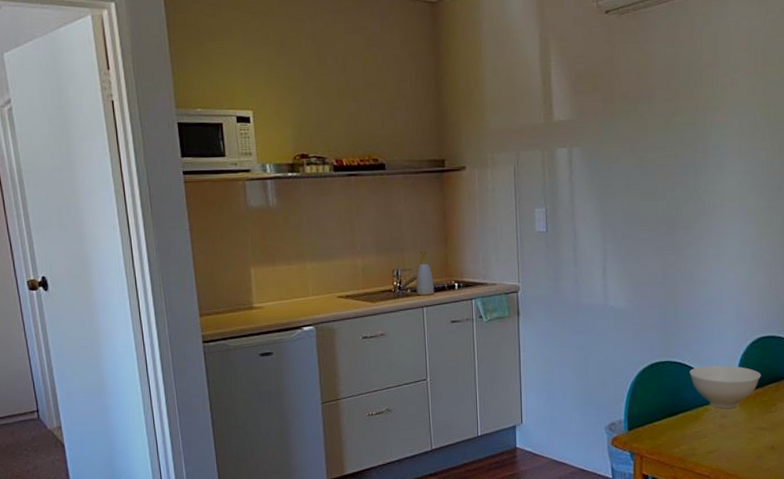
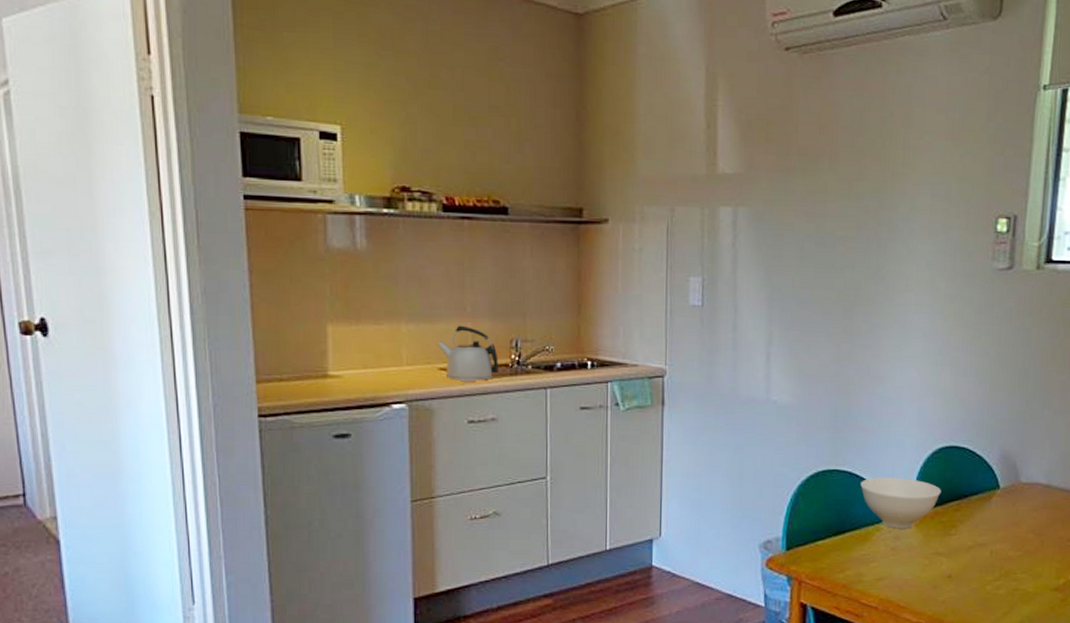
kettle: none [335,261,385,306] -> present [436,325,500,382]
soap bottle: present [416,251,435,296] -> none [539,319,562,374]

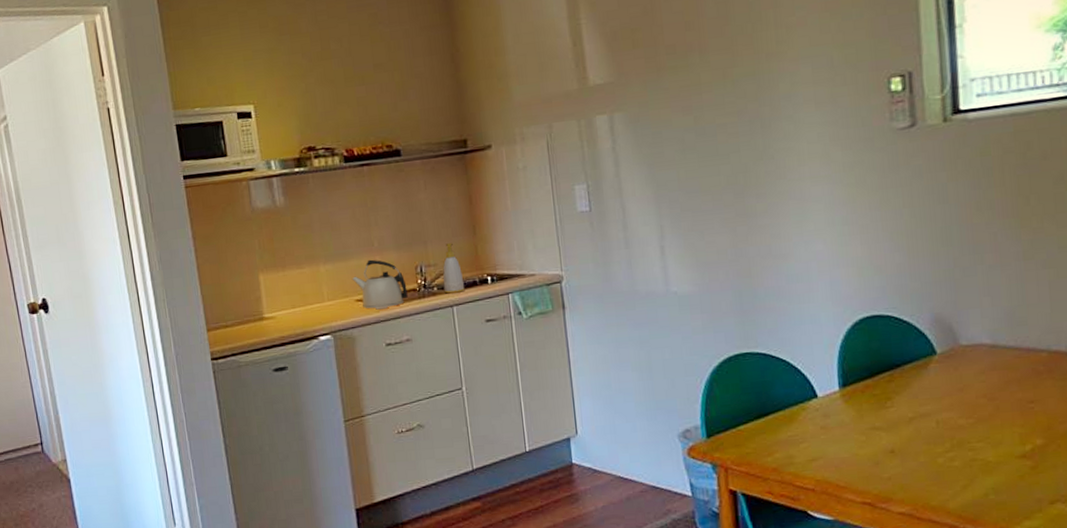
soap bottle: none [539,319,562,374] -> present [442,243,465,294]
bowl: present [860,477,941,529] -> none [777,353,869,407]

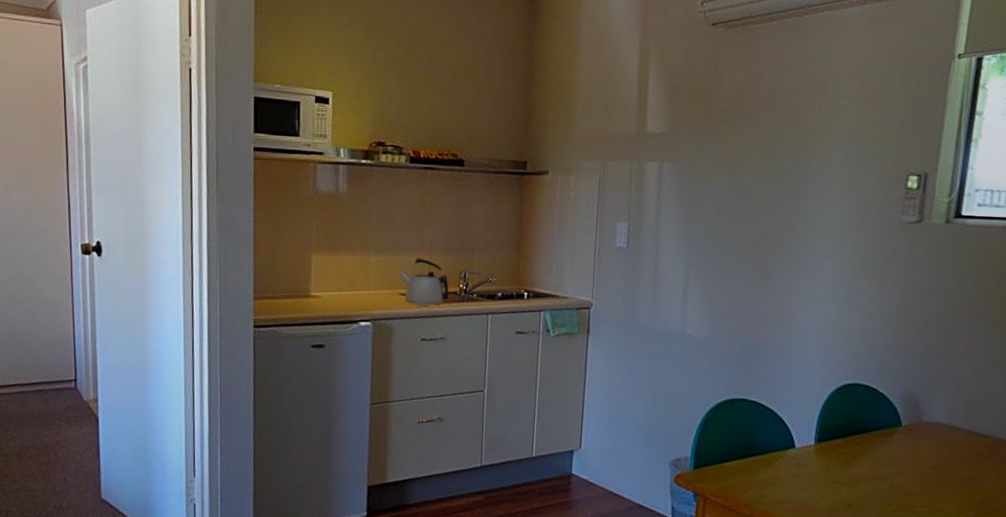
soap bottle: present [442,243,465,294] -> none [482,255,503,303]

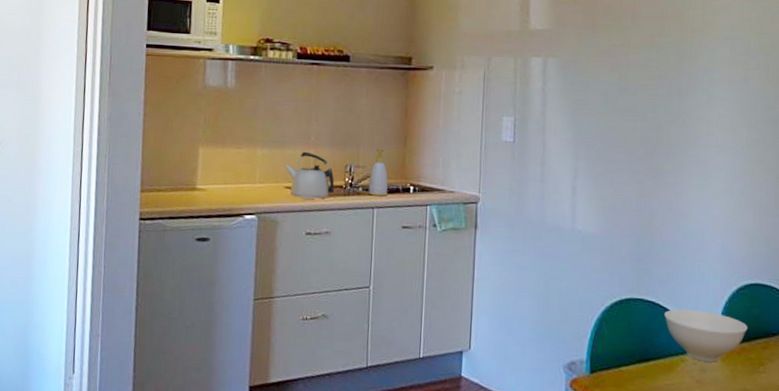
soap bottle: none [482,255,503,303] -> present [368,149,388,197]
bowl: none [766,408,844,458] -> present [664,309,748,363]

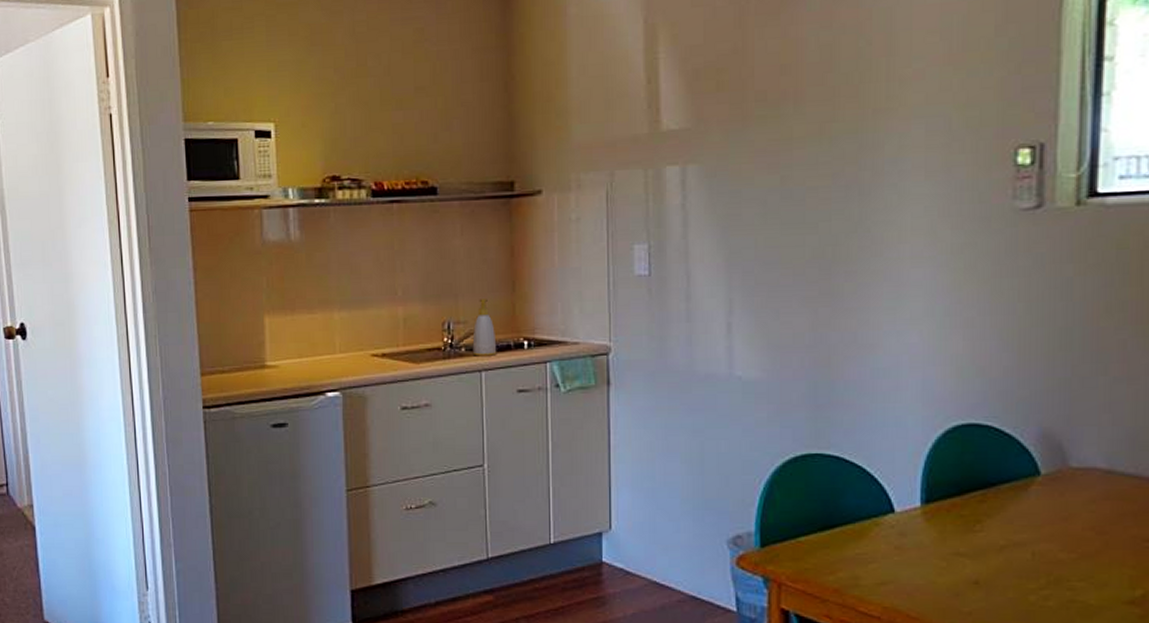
kettle: present [284,151,335,200] -> none [368,310,432,368]
bowl: present [664,309,748,363] -> none [851,462,959,524]

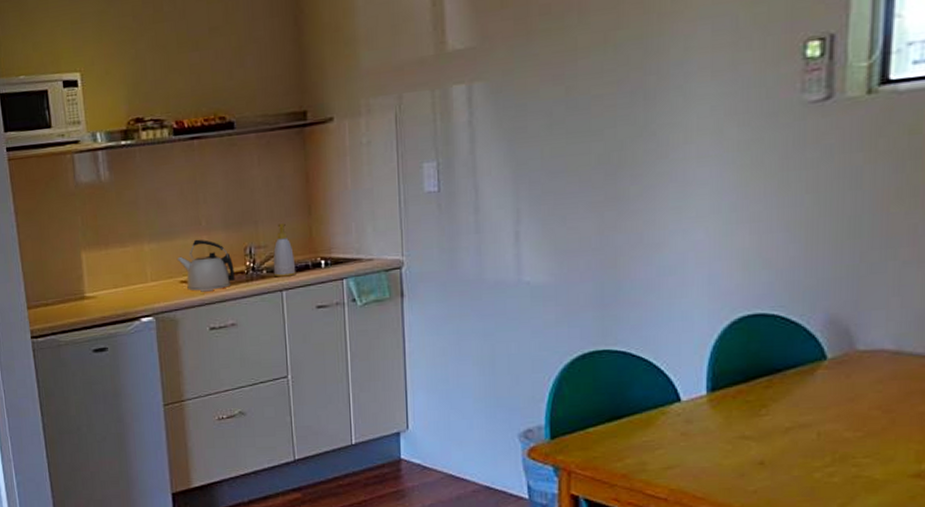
kettle: none [368,310,432,368] -> present [176,239,236,292]

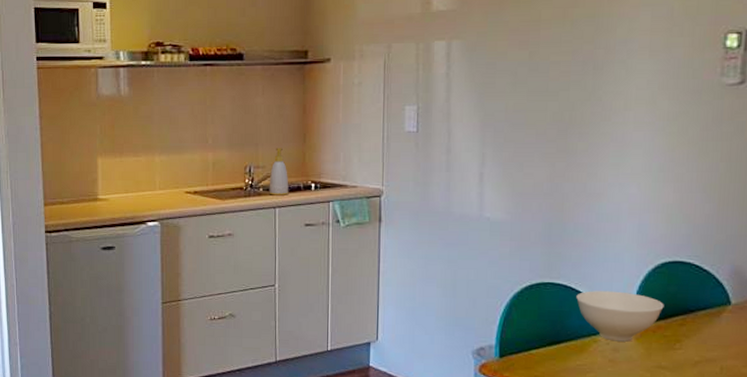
kettle: present [176,239,236,292] -> none [183,155,236,203]
bowl: none [638,354,745,412] -> present [576,291,664,342]

